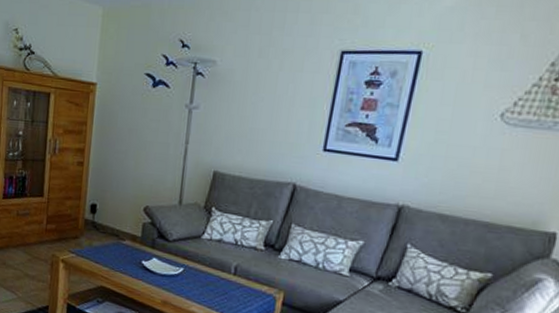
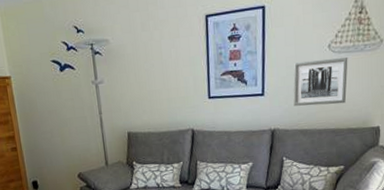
wall art: none [436,127,527,193] -> present [293,56,348,106]

